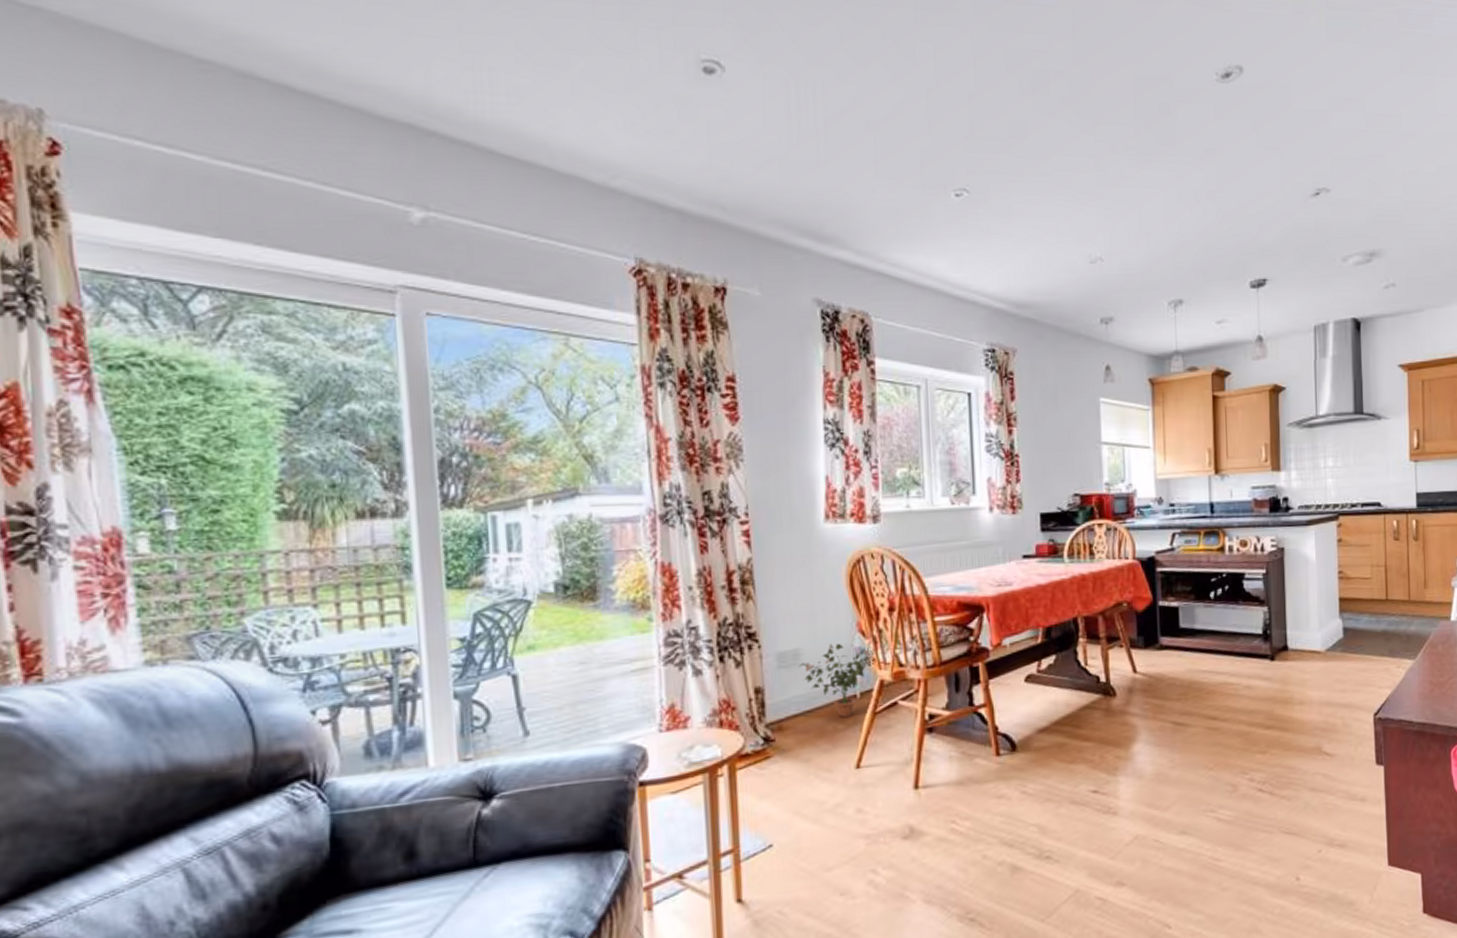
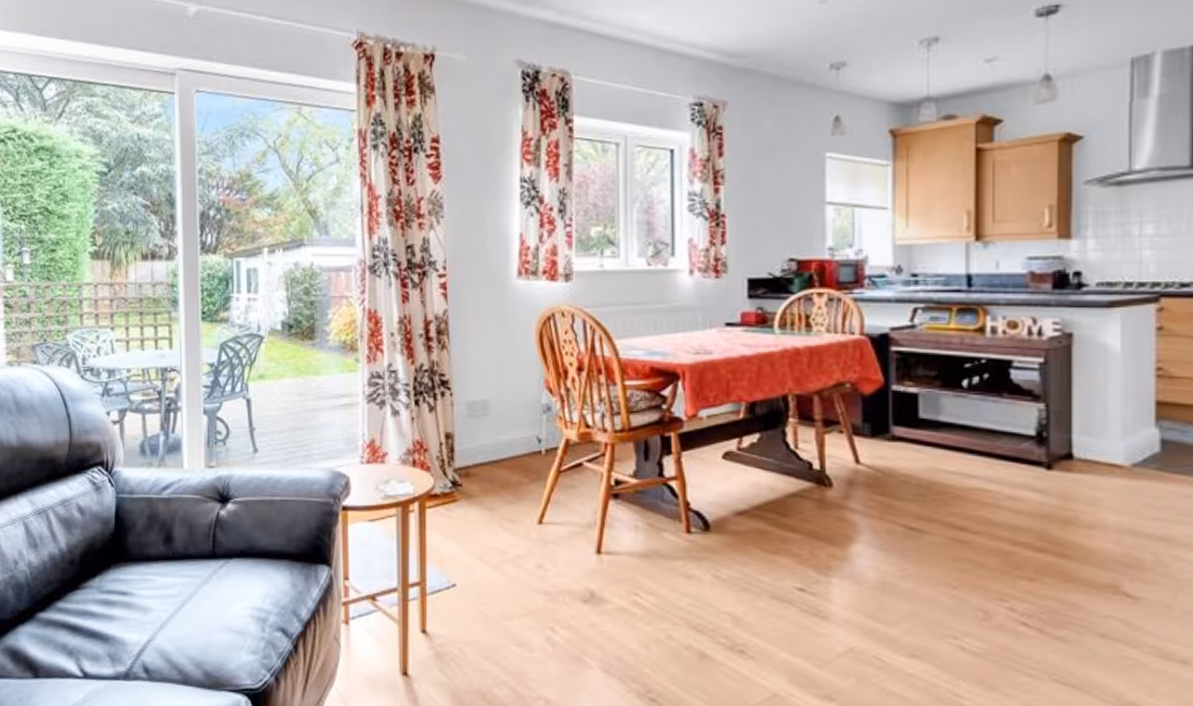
potted plant: present [799,643,874,717] -> none [487,397,560,472]

